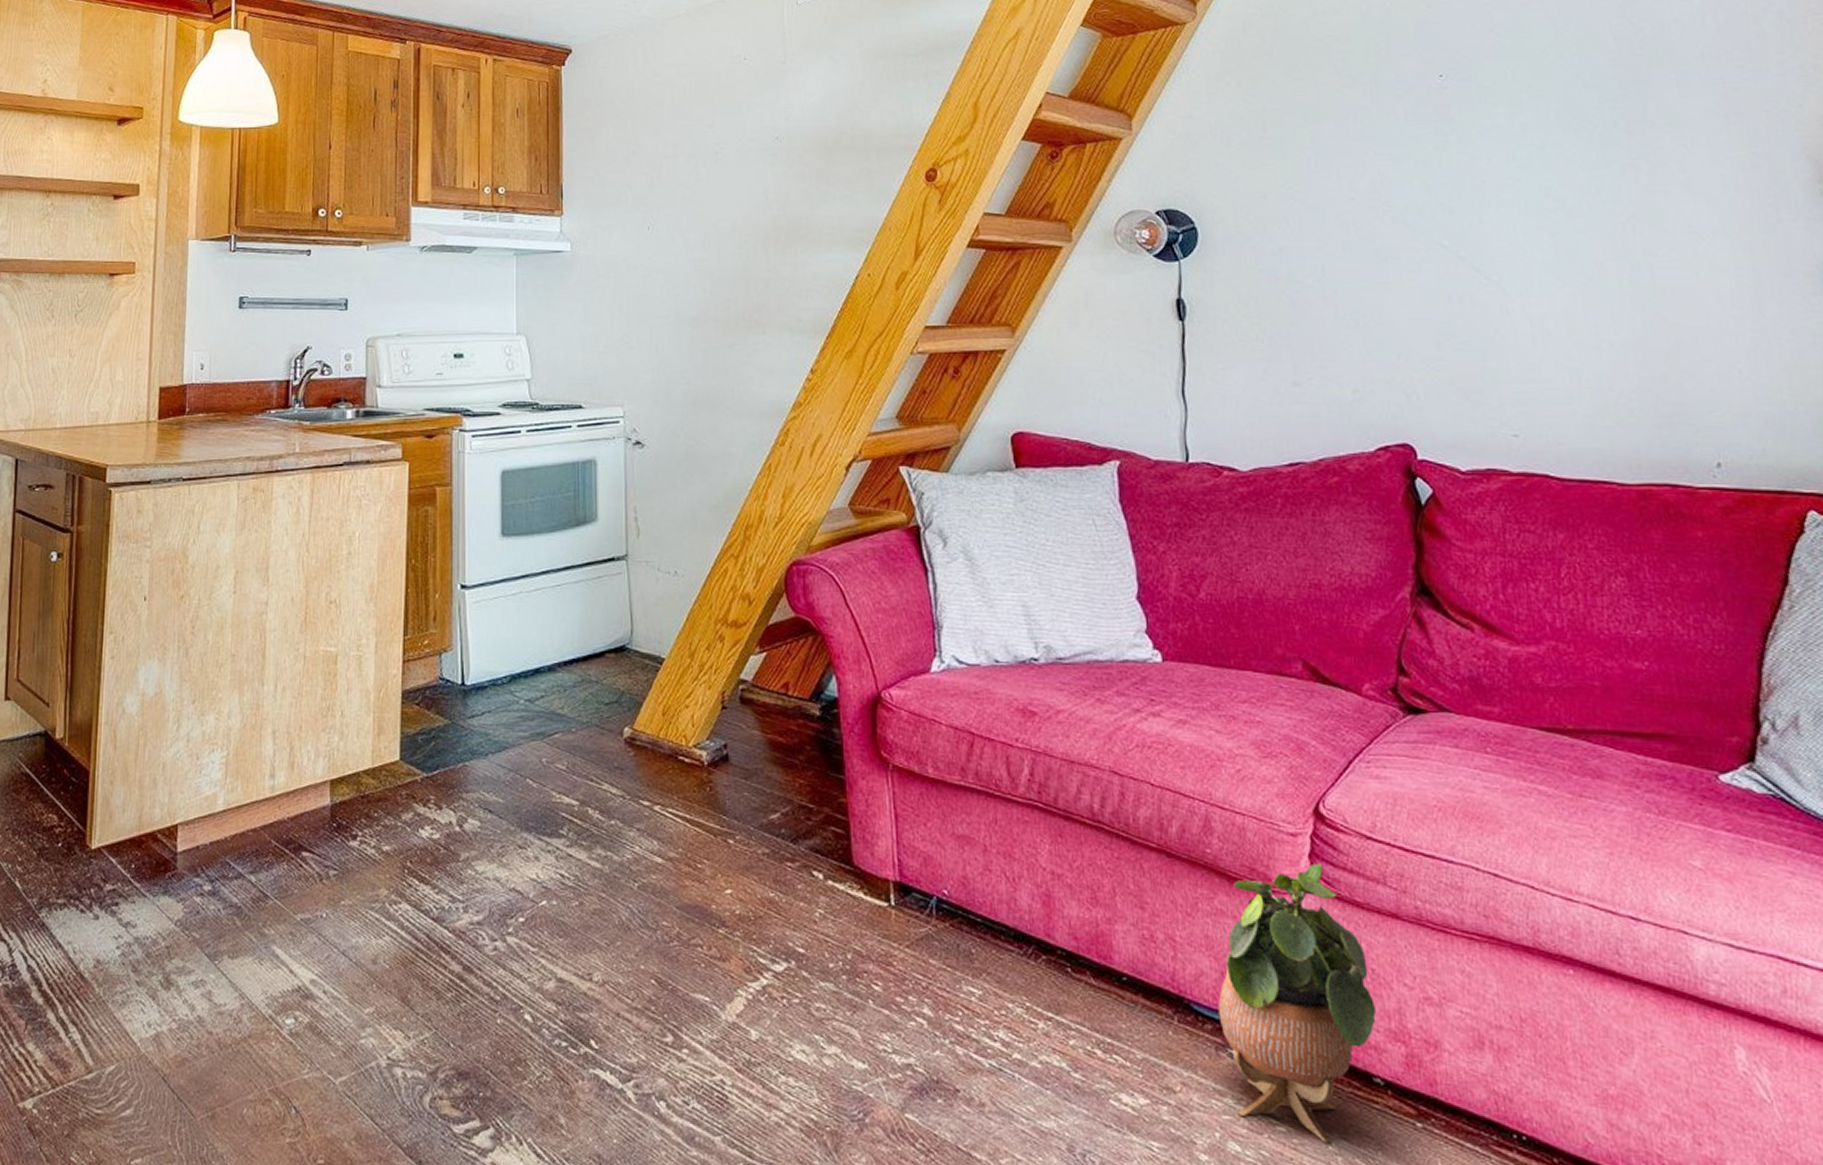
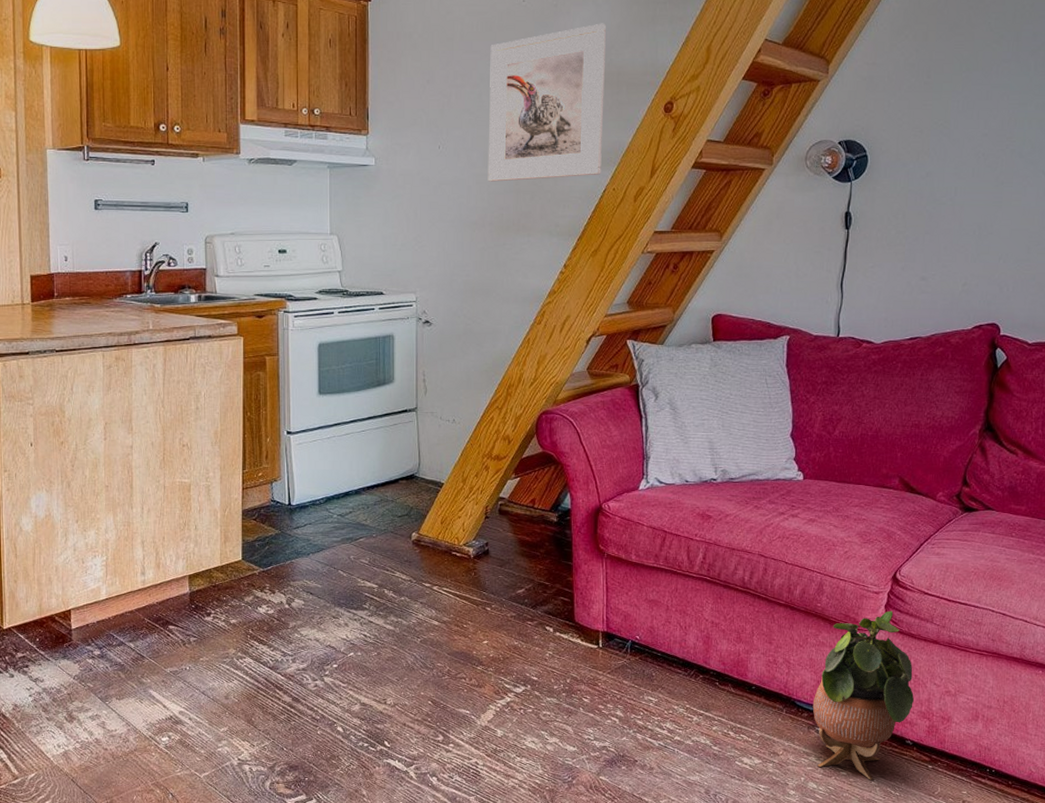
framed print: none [707,80,852,268] -> present [488,23,606,182]

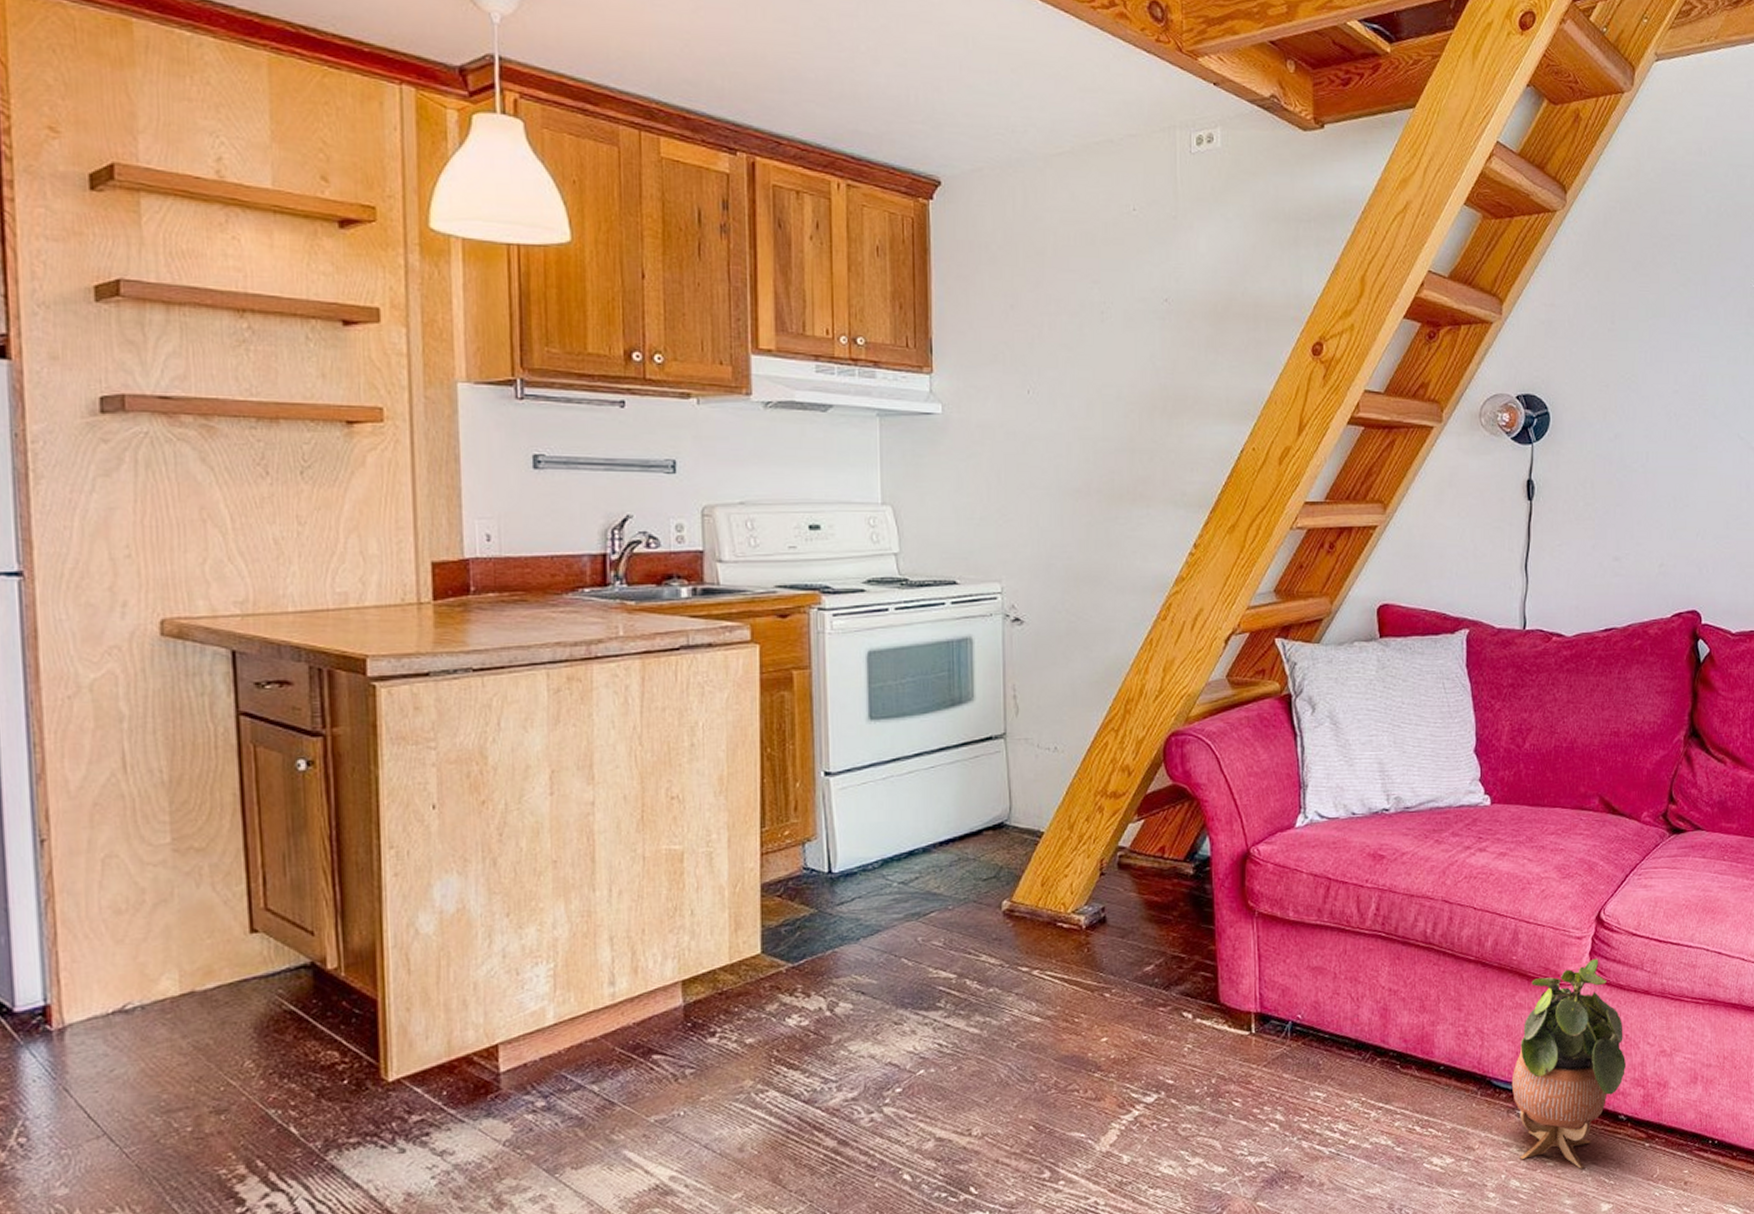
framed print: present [488,23,606,182] -> none [1093,242,1238,438]

